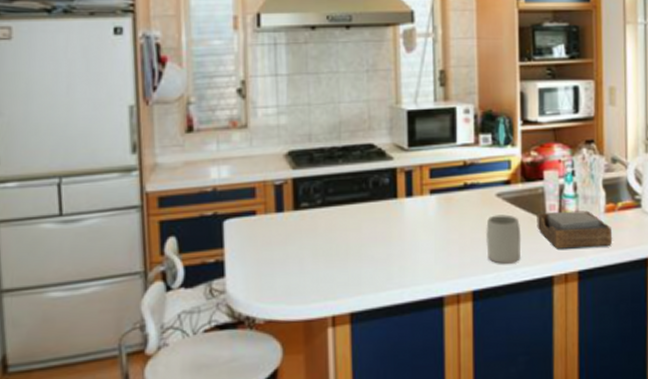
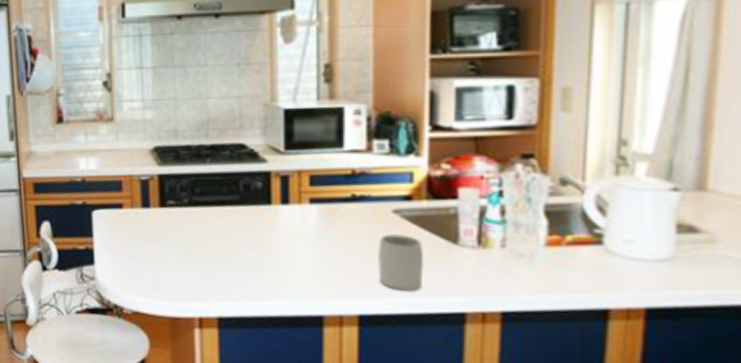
napkin holder: present [537,210,613,249] -> none [446,237,556,287]

